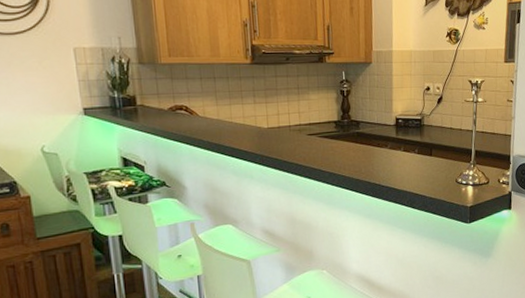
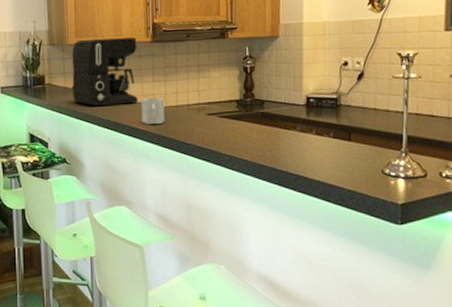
coffee maker: none [165,58,239,128] -> present [72,37,138,106]
cup: none [242,119,267,145] -> present [140,97,165,124]

